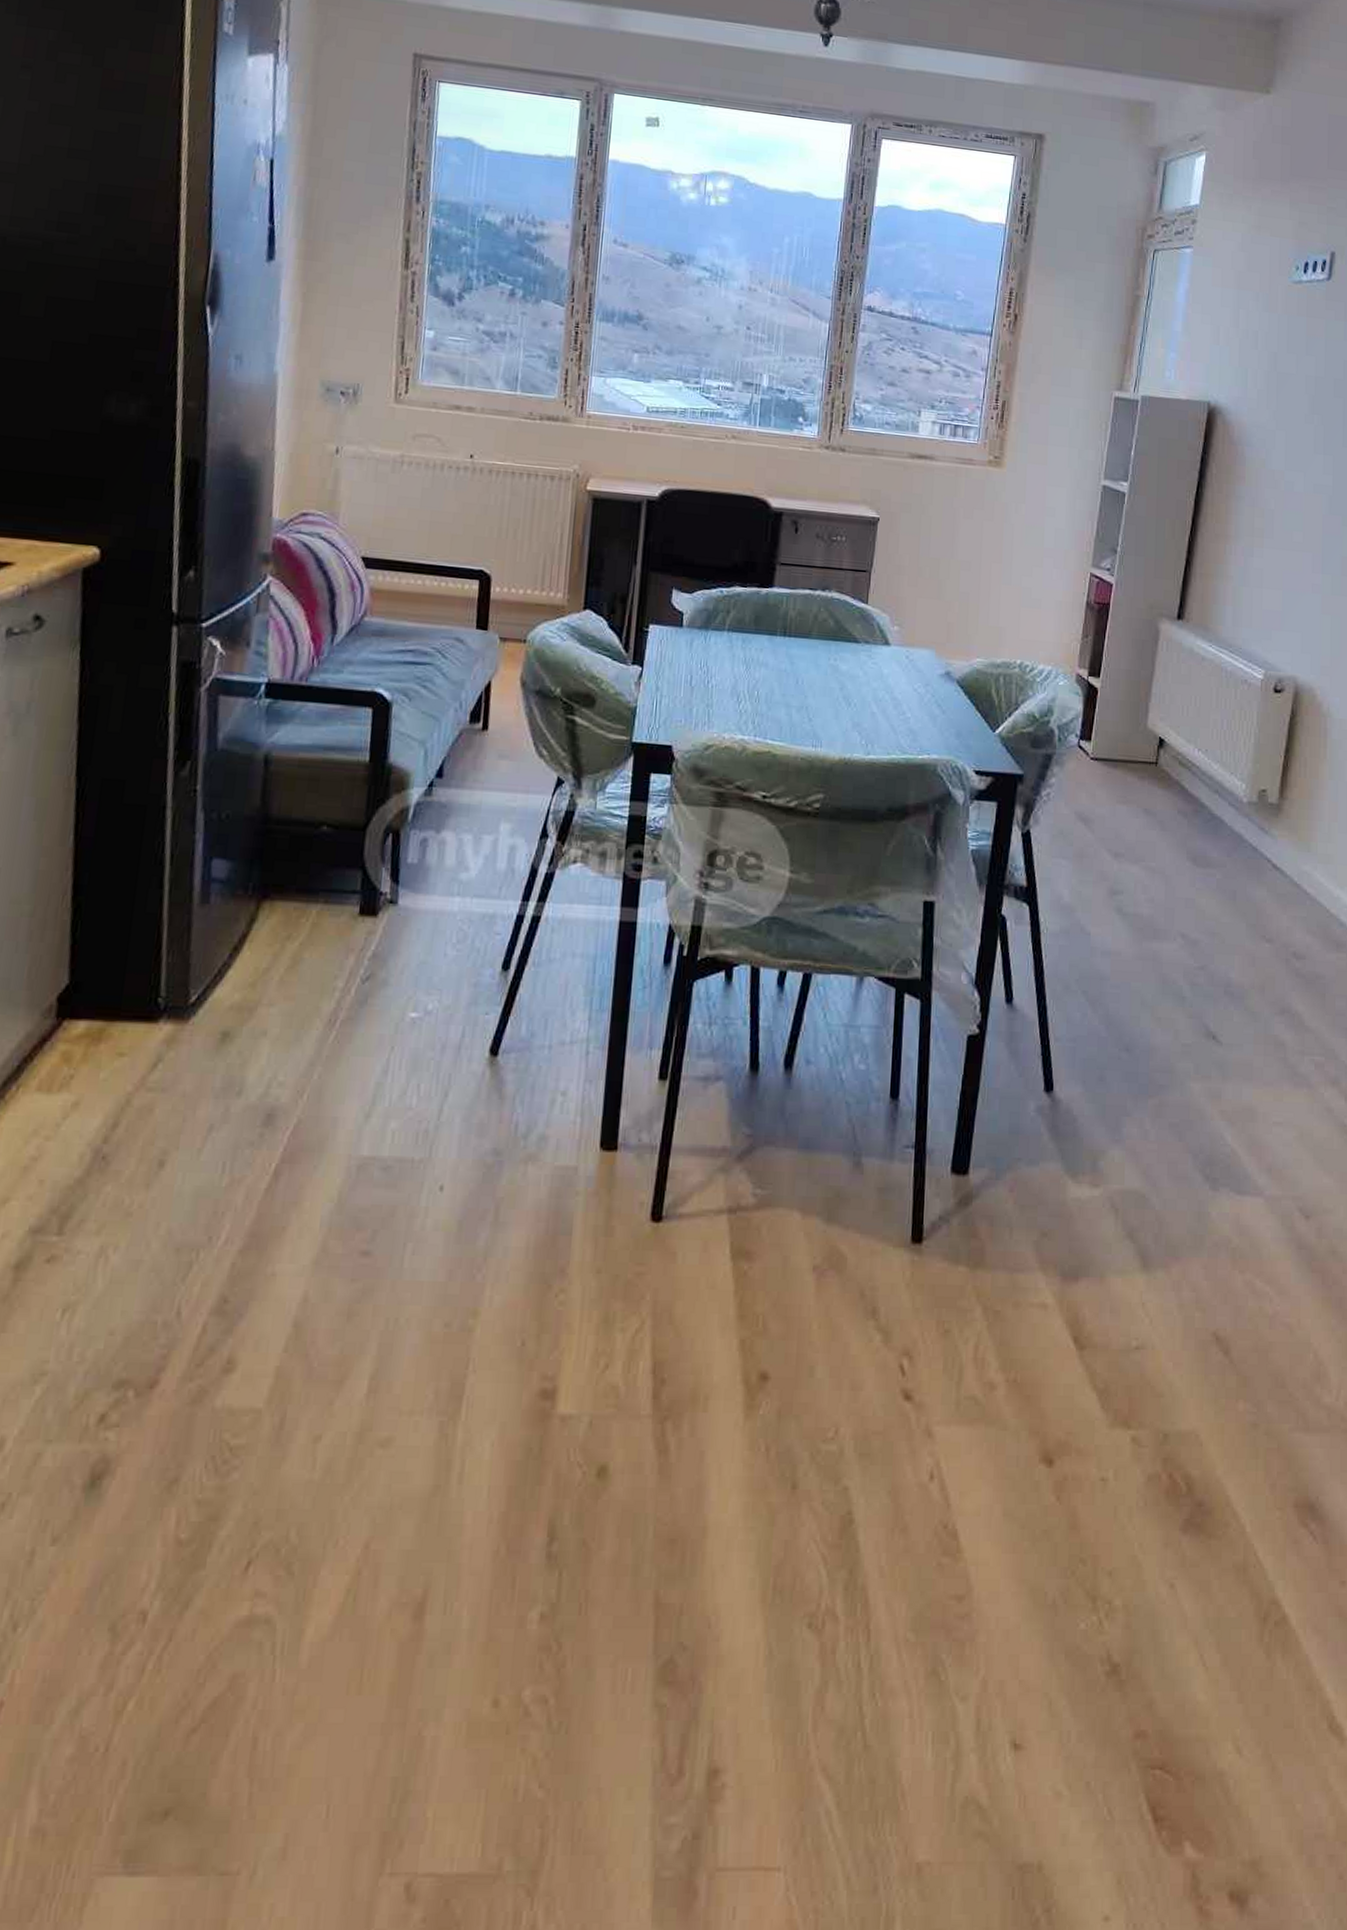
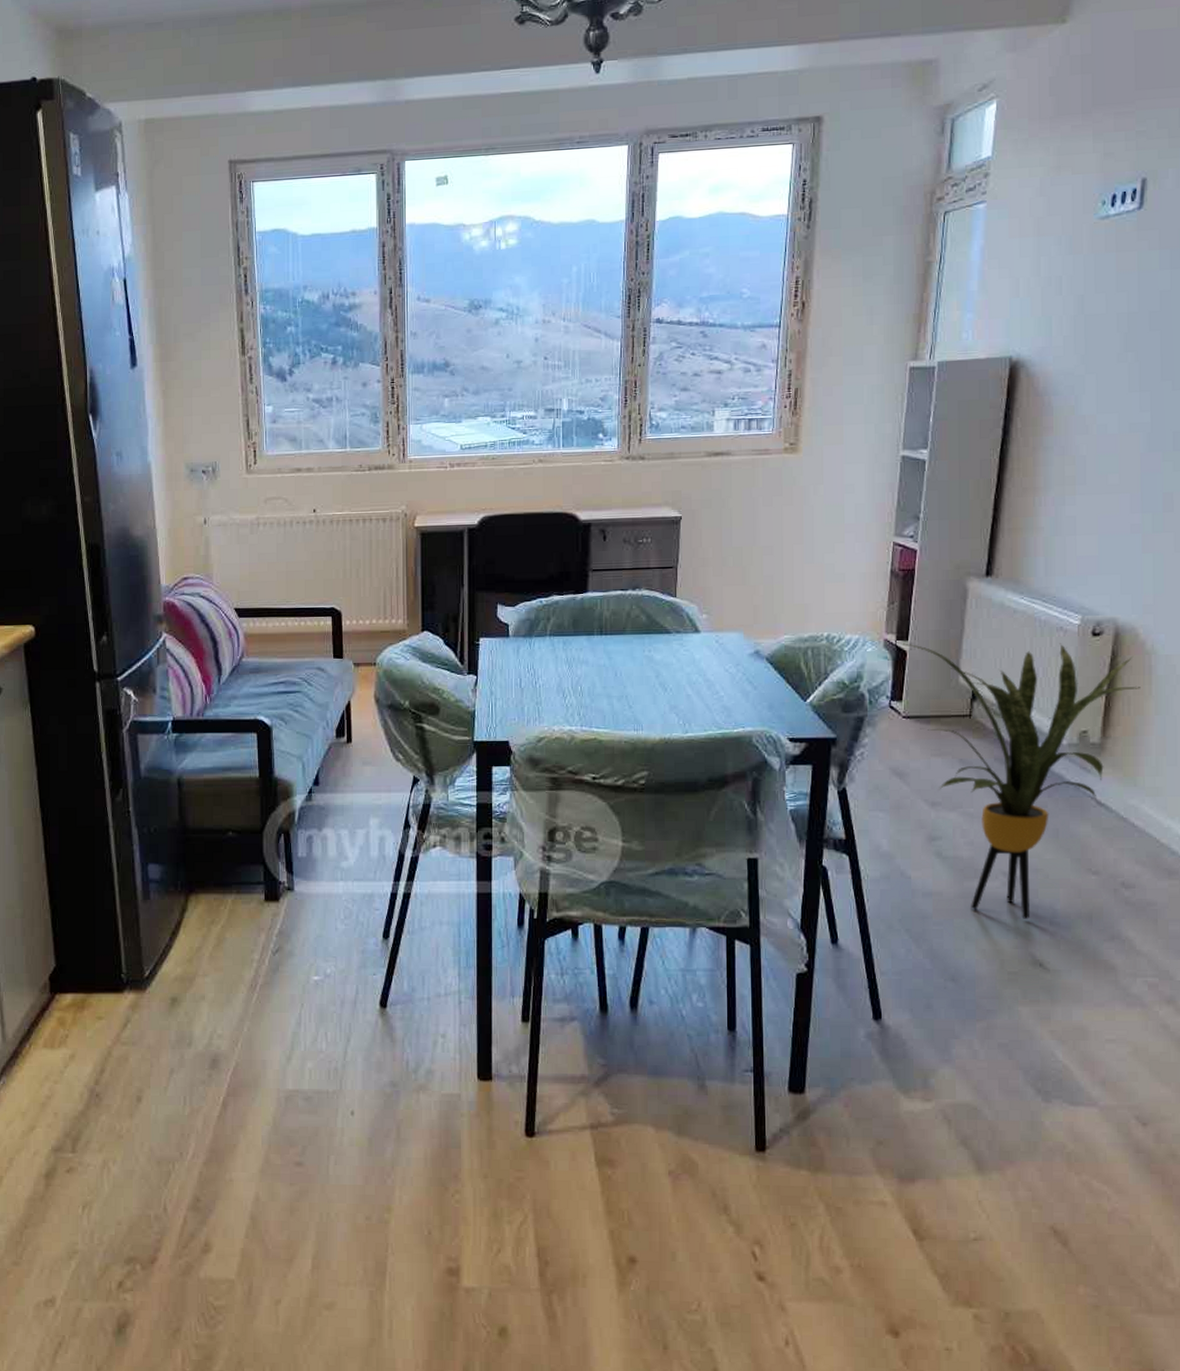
house plant: none [1088,678,1317,986] -> present [897,642,1141,919]

